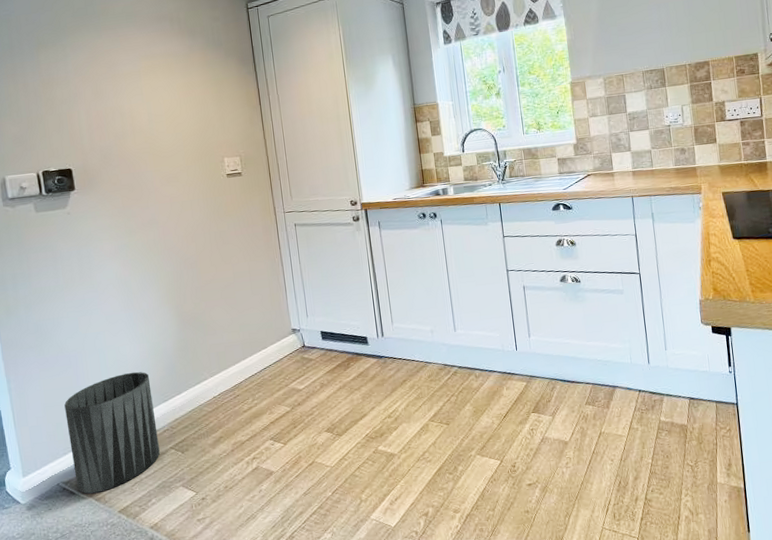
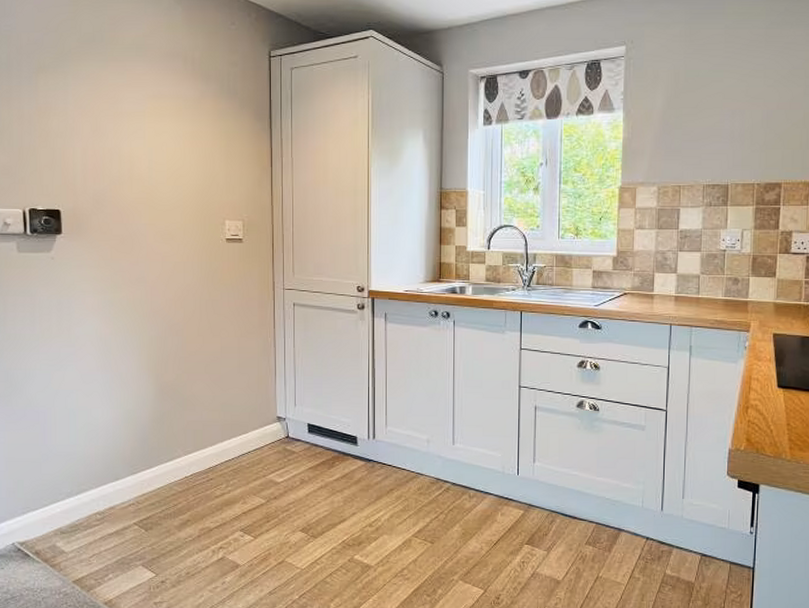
trash can: present [64,371,160,494] -> none [28,437,122,559]

